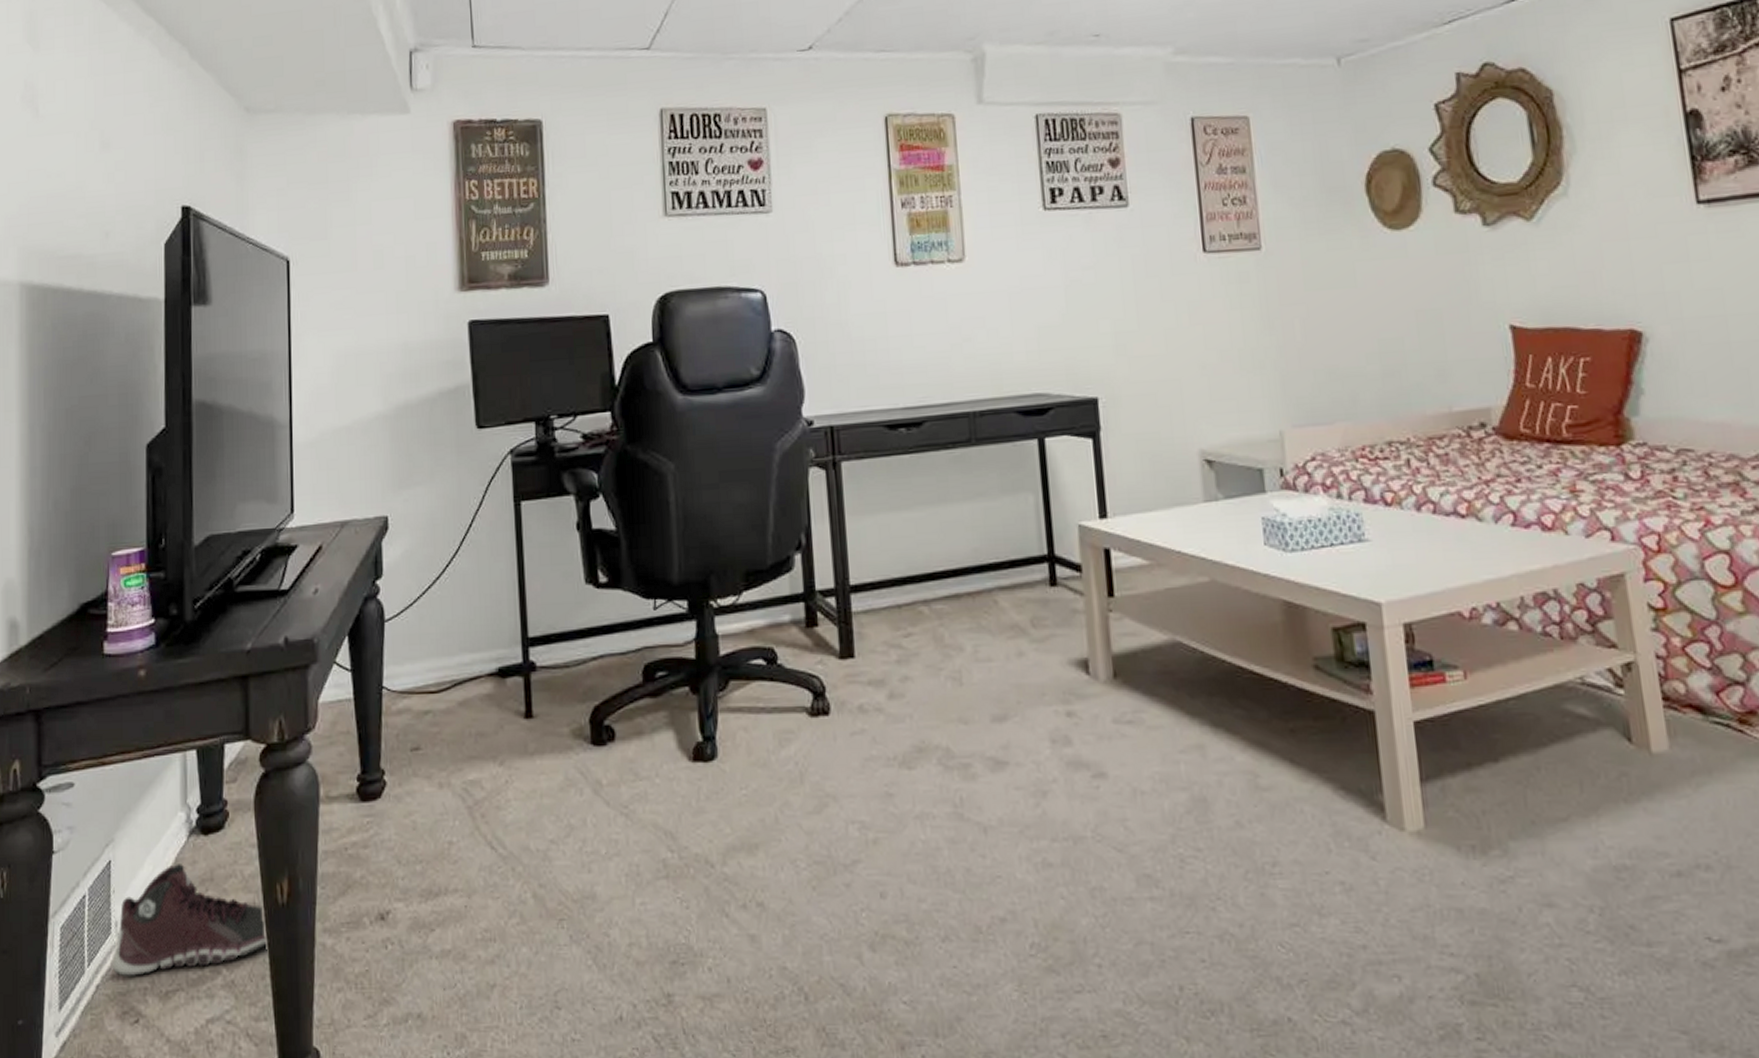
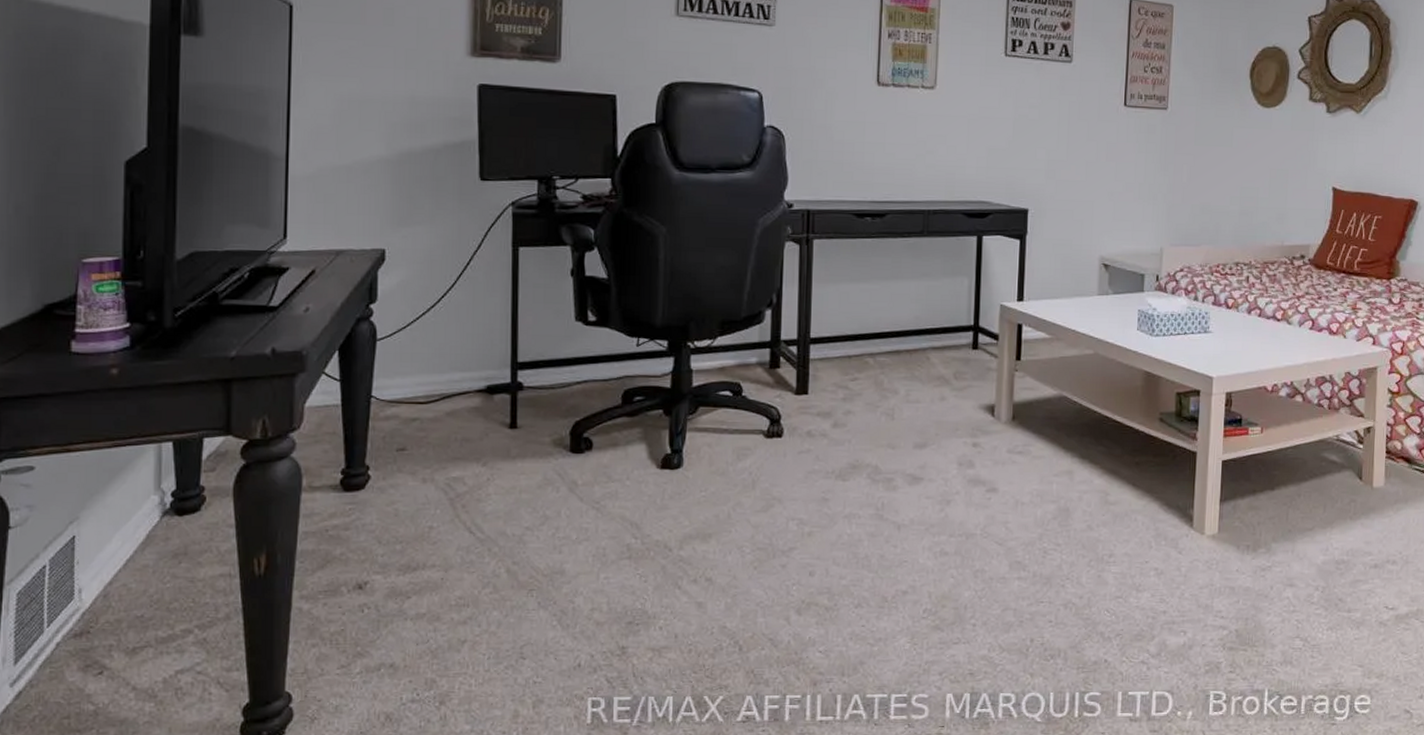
sneaker: present [112,864,267,978] -> none [74,540,242,636]

